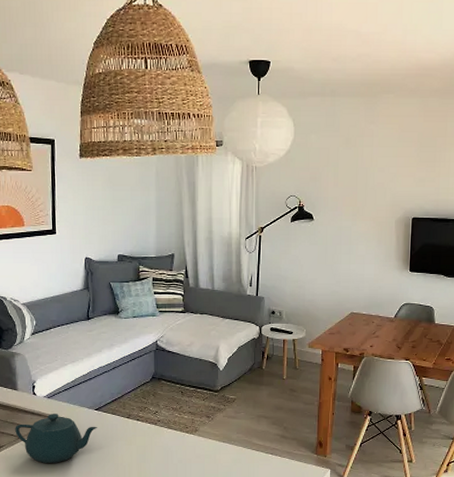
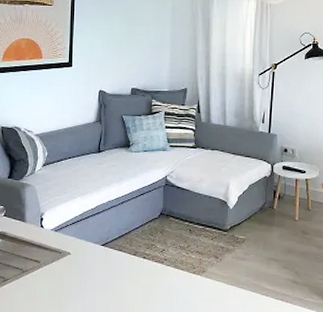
teapot: present [15,414,97,464] -> none [21,248,103,300]

